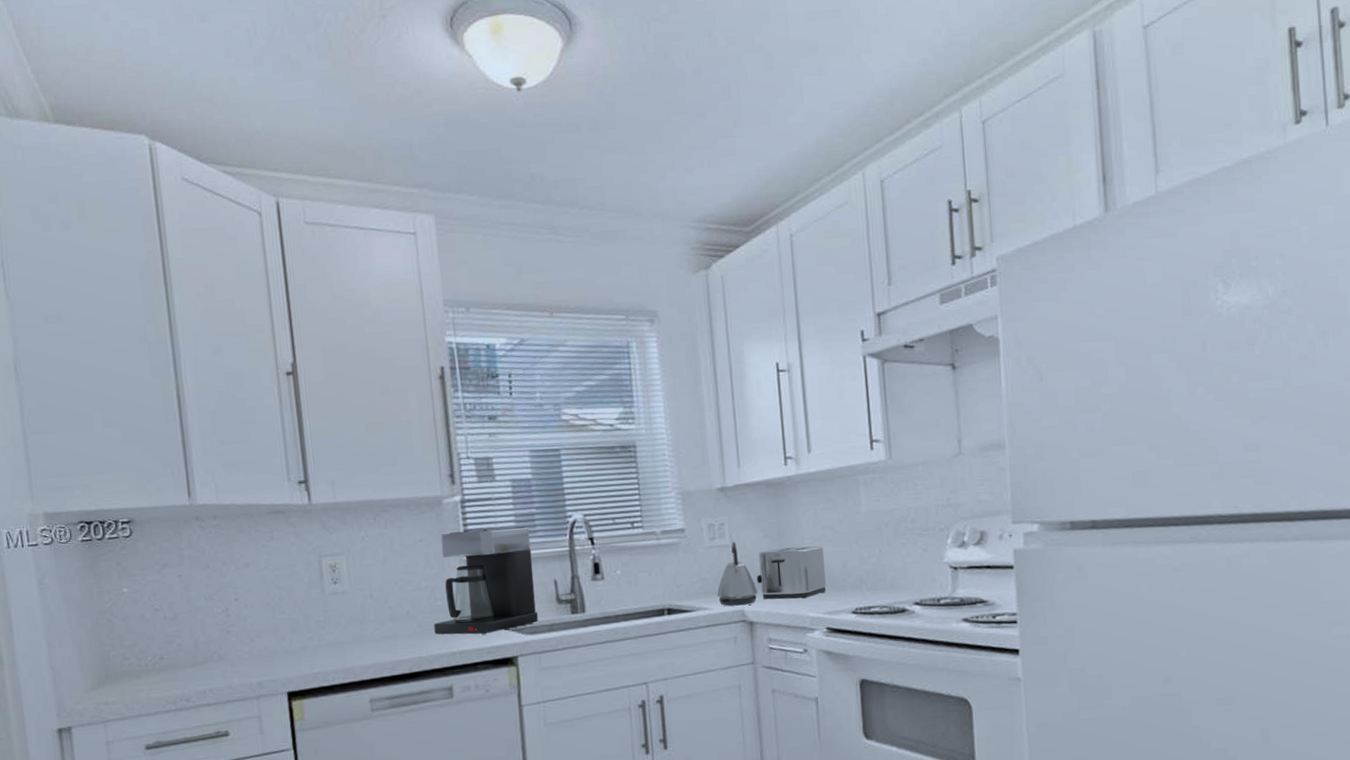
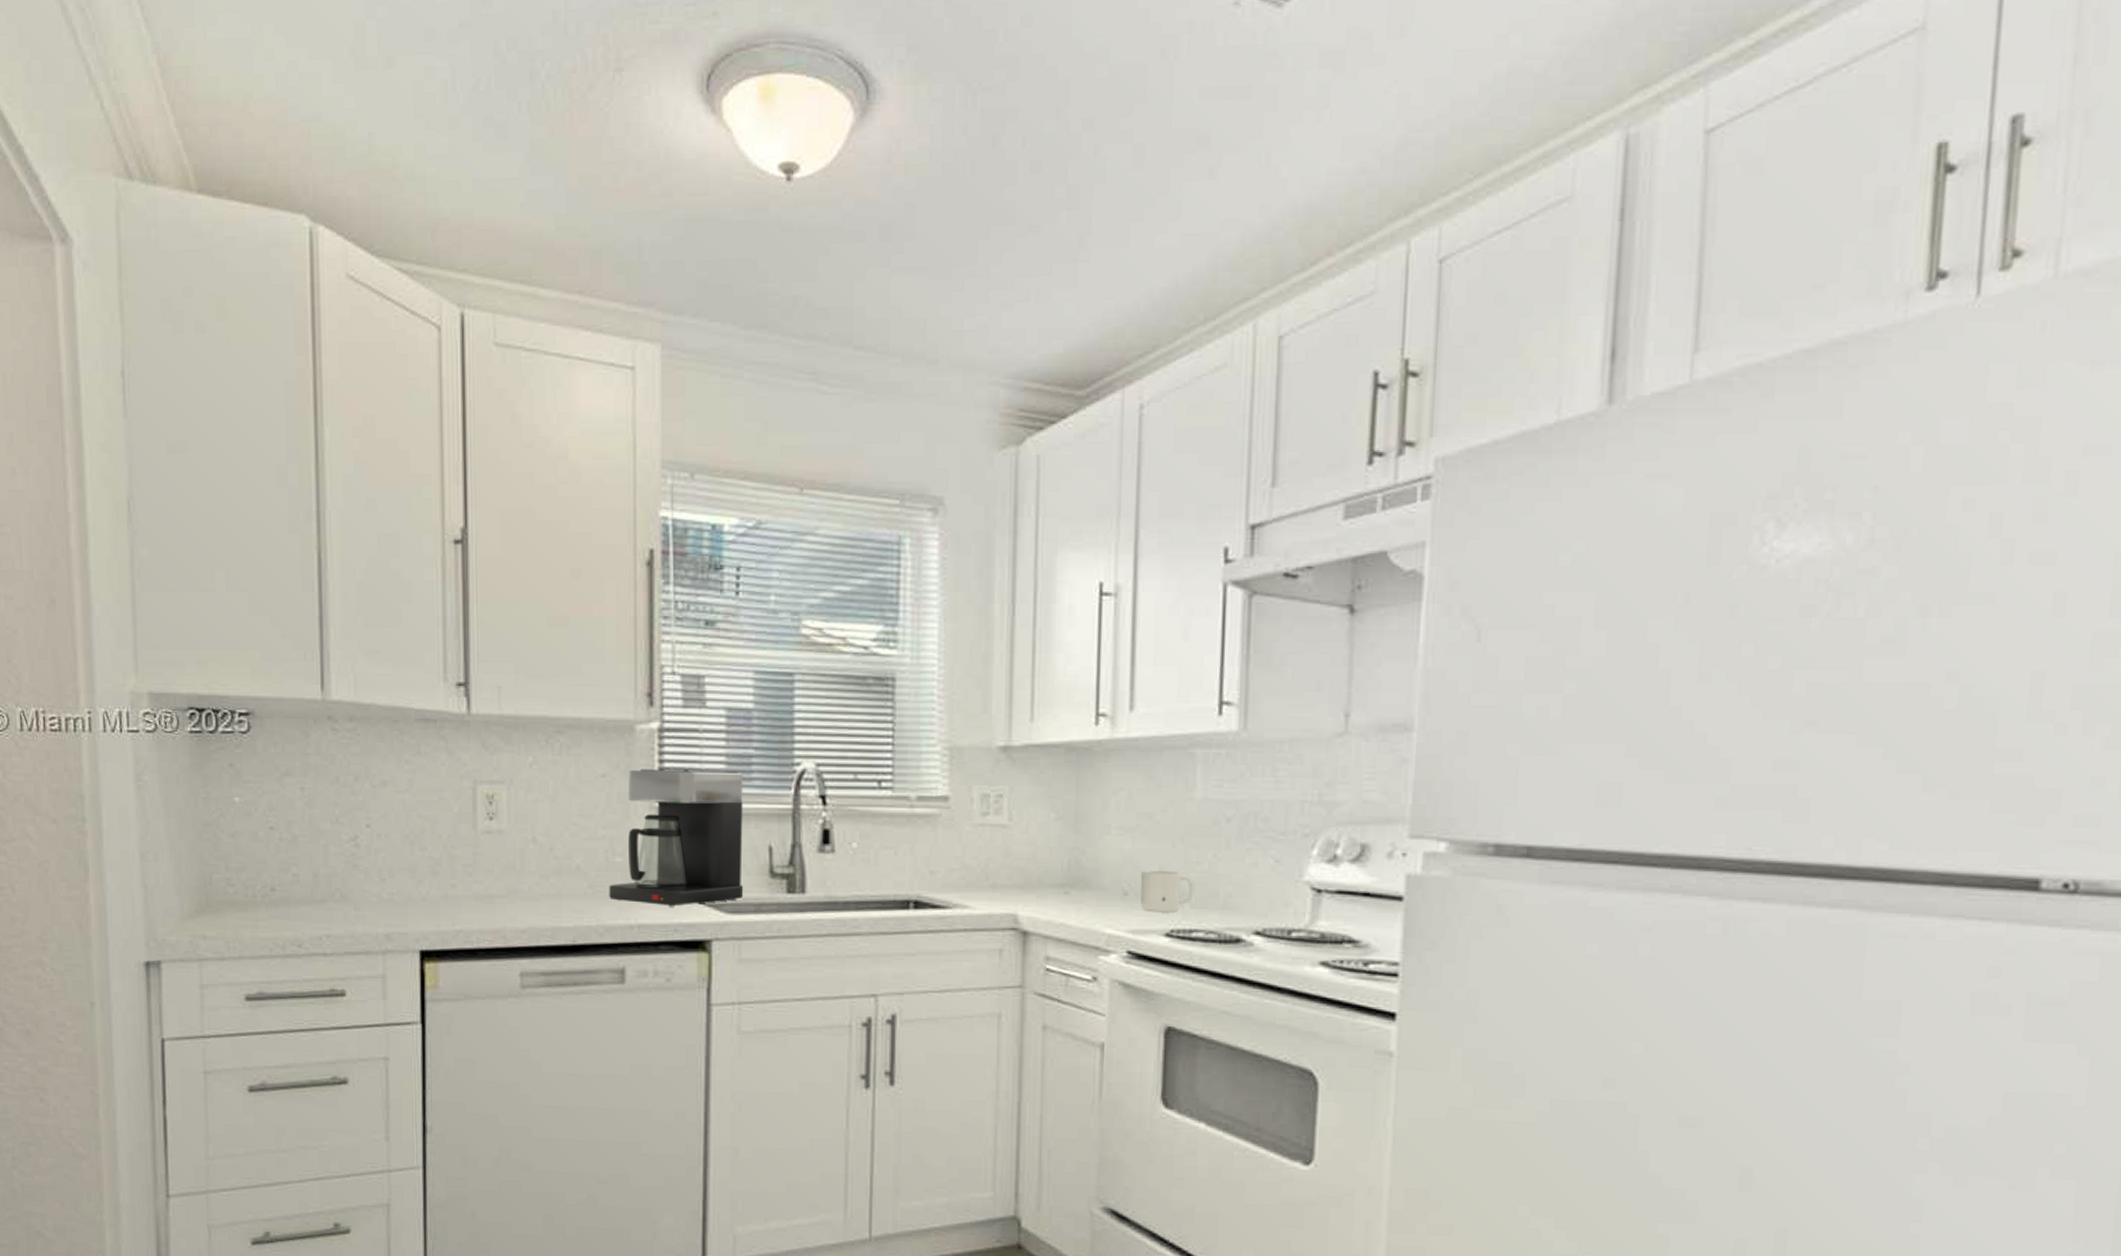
kettle: present [717,541,757,607] -> none [982,820,1038,909]
toaster: present [756,545,826,600] -> none [1038,836,1137,908]
mug: none [829,565,869,598] -> present [1140,871,1195,913]

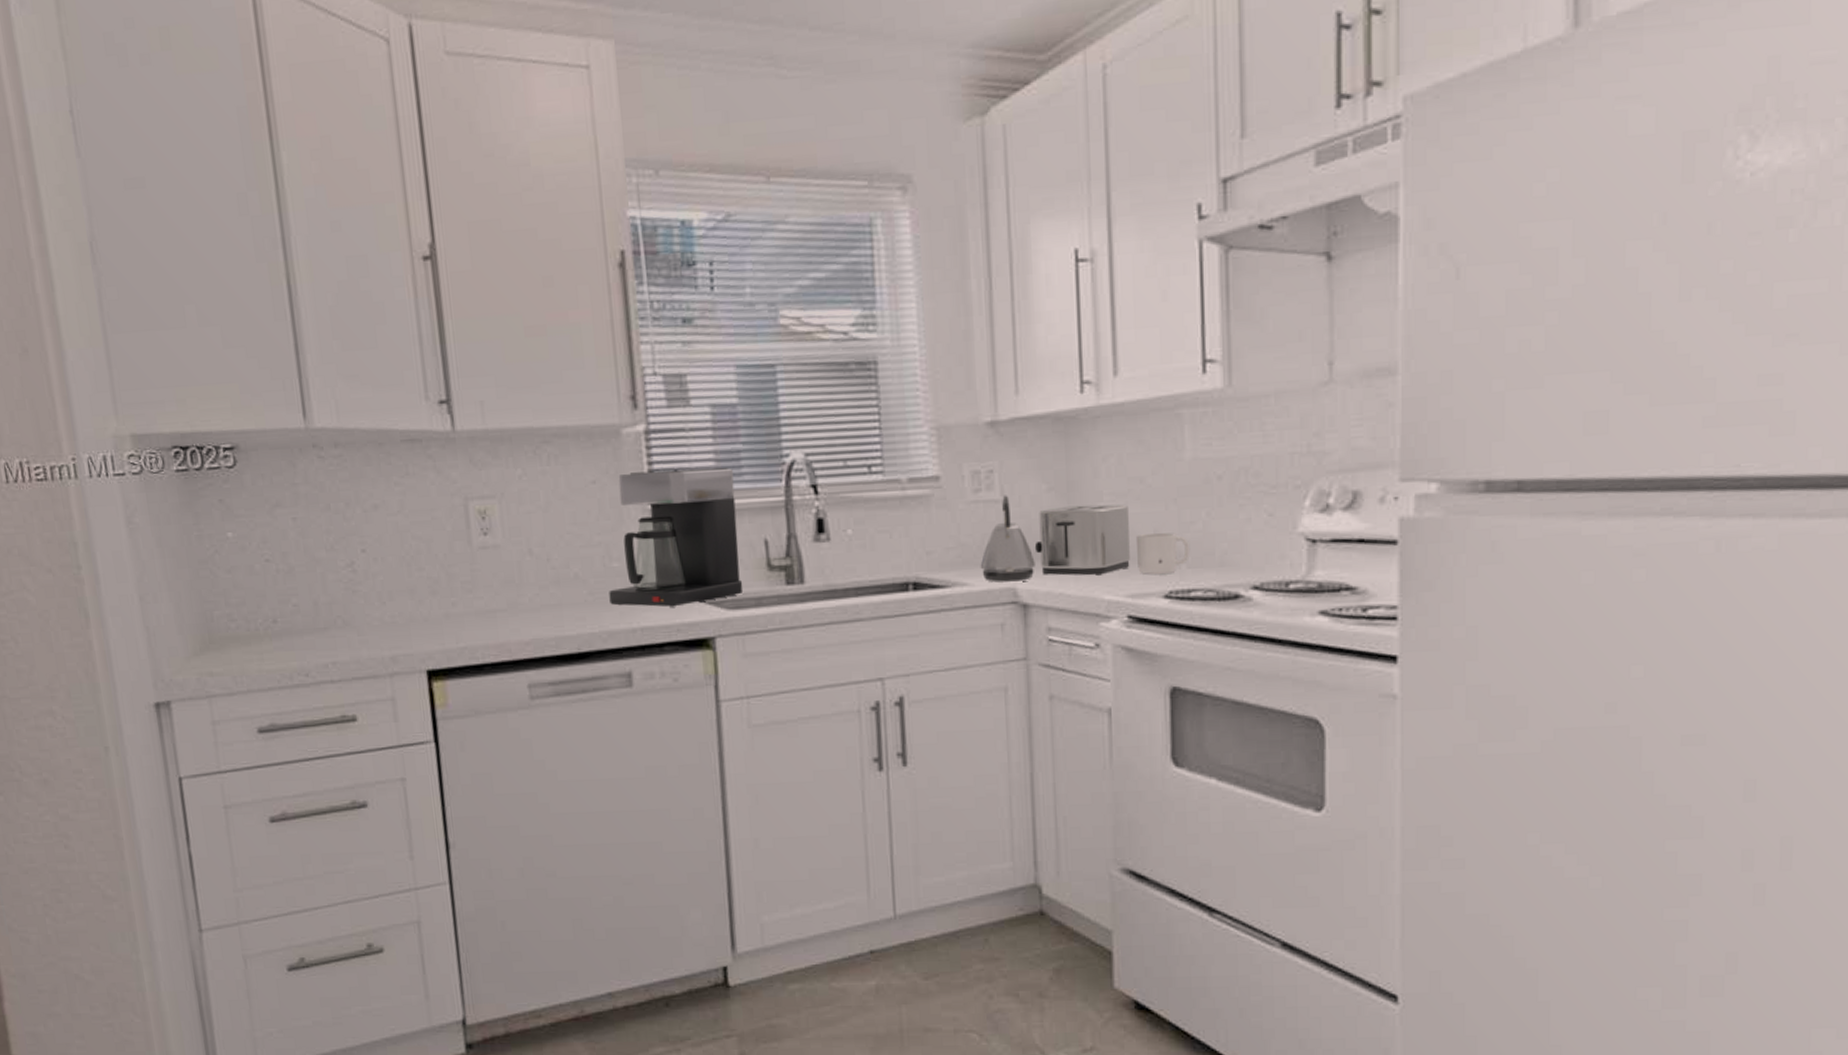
kettle: none [982,820,1038,909] -> present [980,495,1035,584]
toaster: none [1038,836,1137,908] -> present [1034,504,1130,576]

